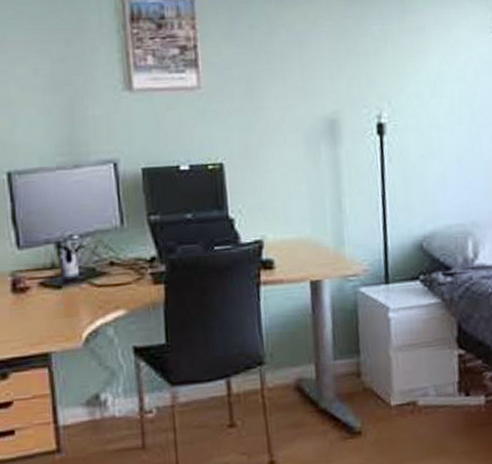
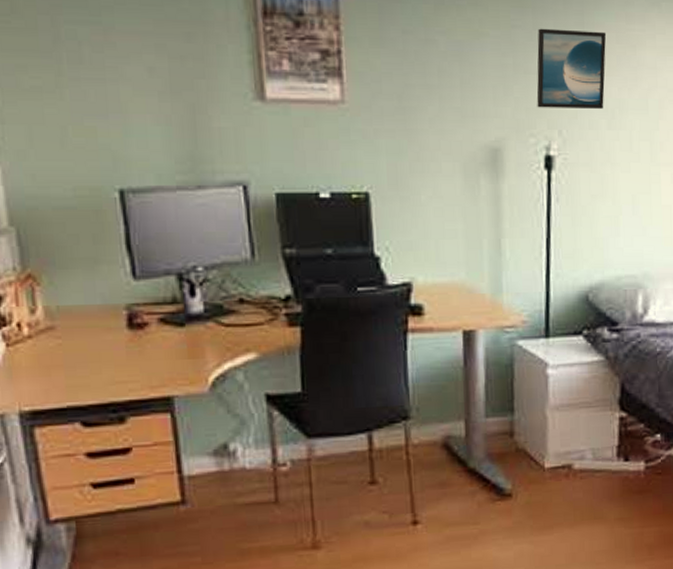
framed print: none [365,16,427,83] -> present [536,28,607,109]

